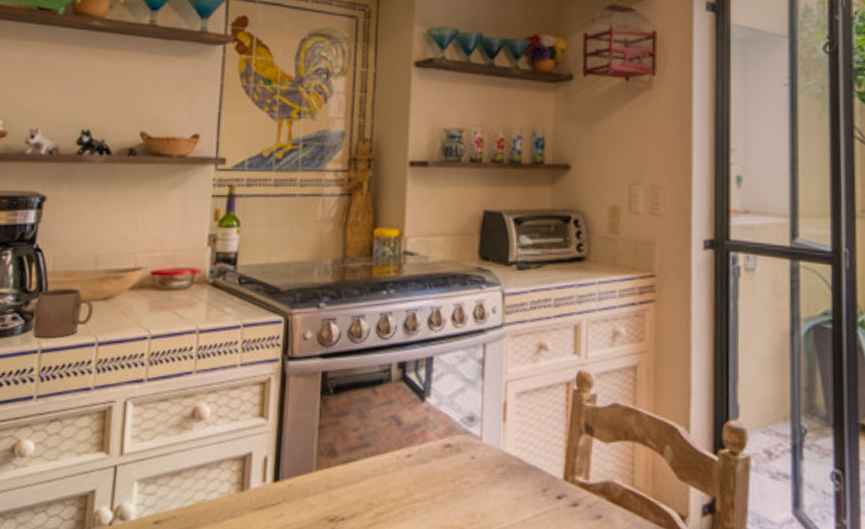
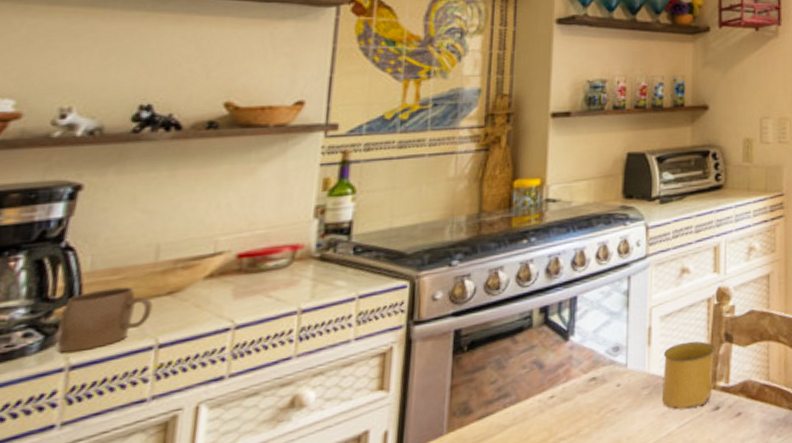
mug: none [517,425,574,499] -> present [662,341,716,410]

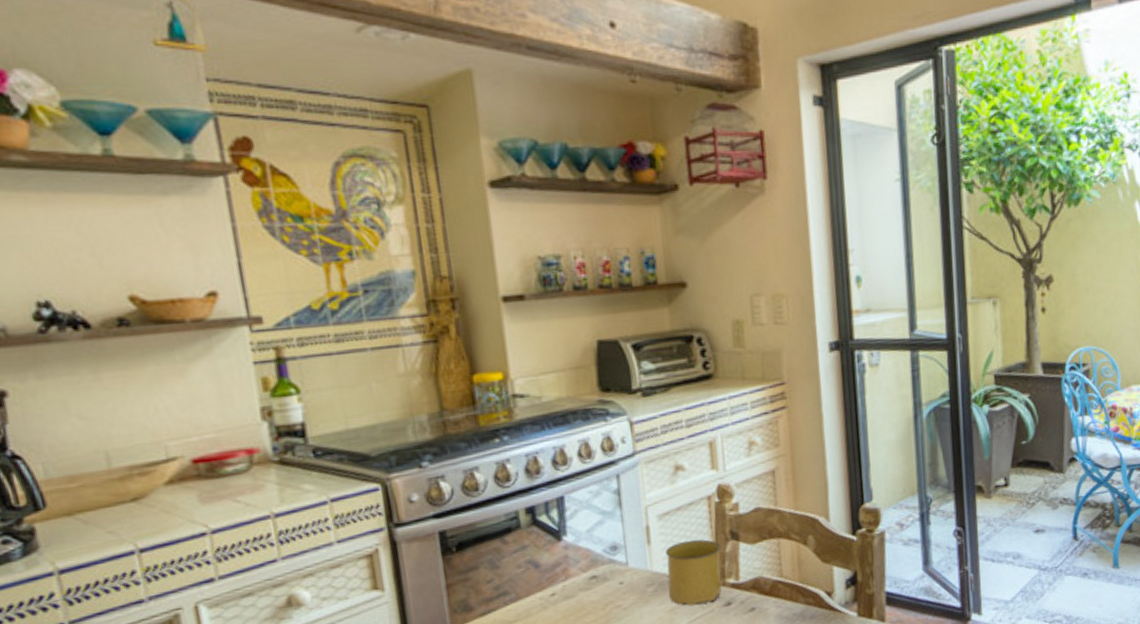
mug: present [57,286,153,353] -> none [31,494,123,558]

